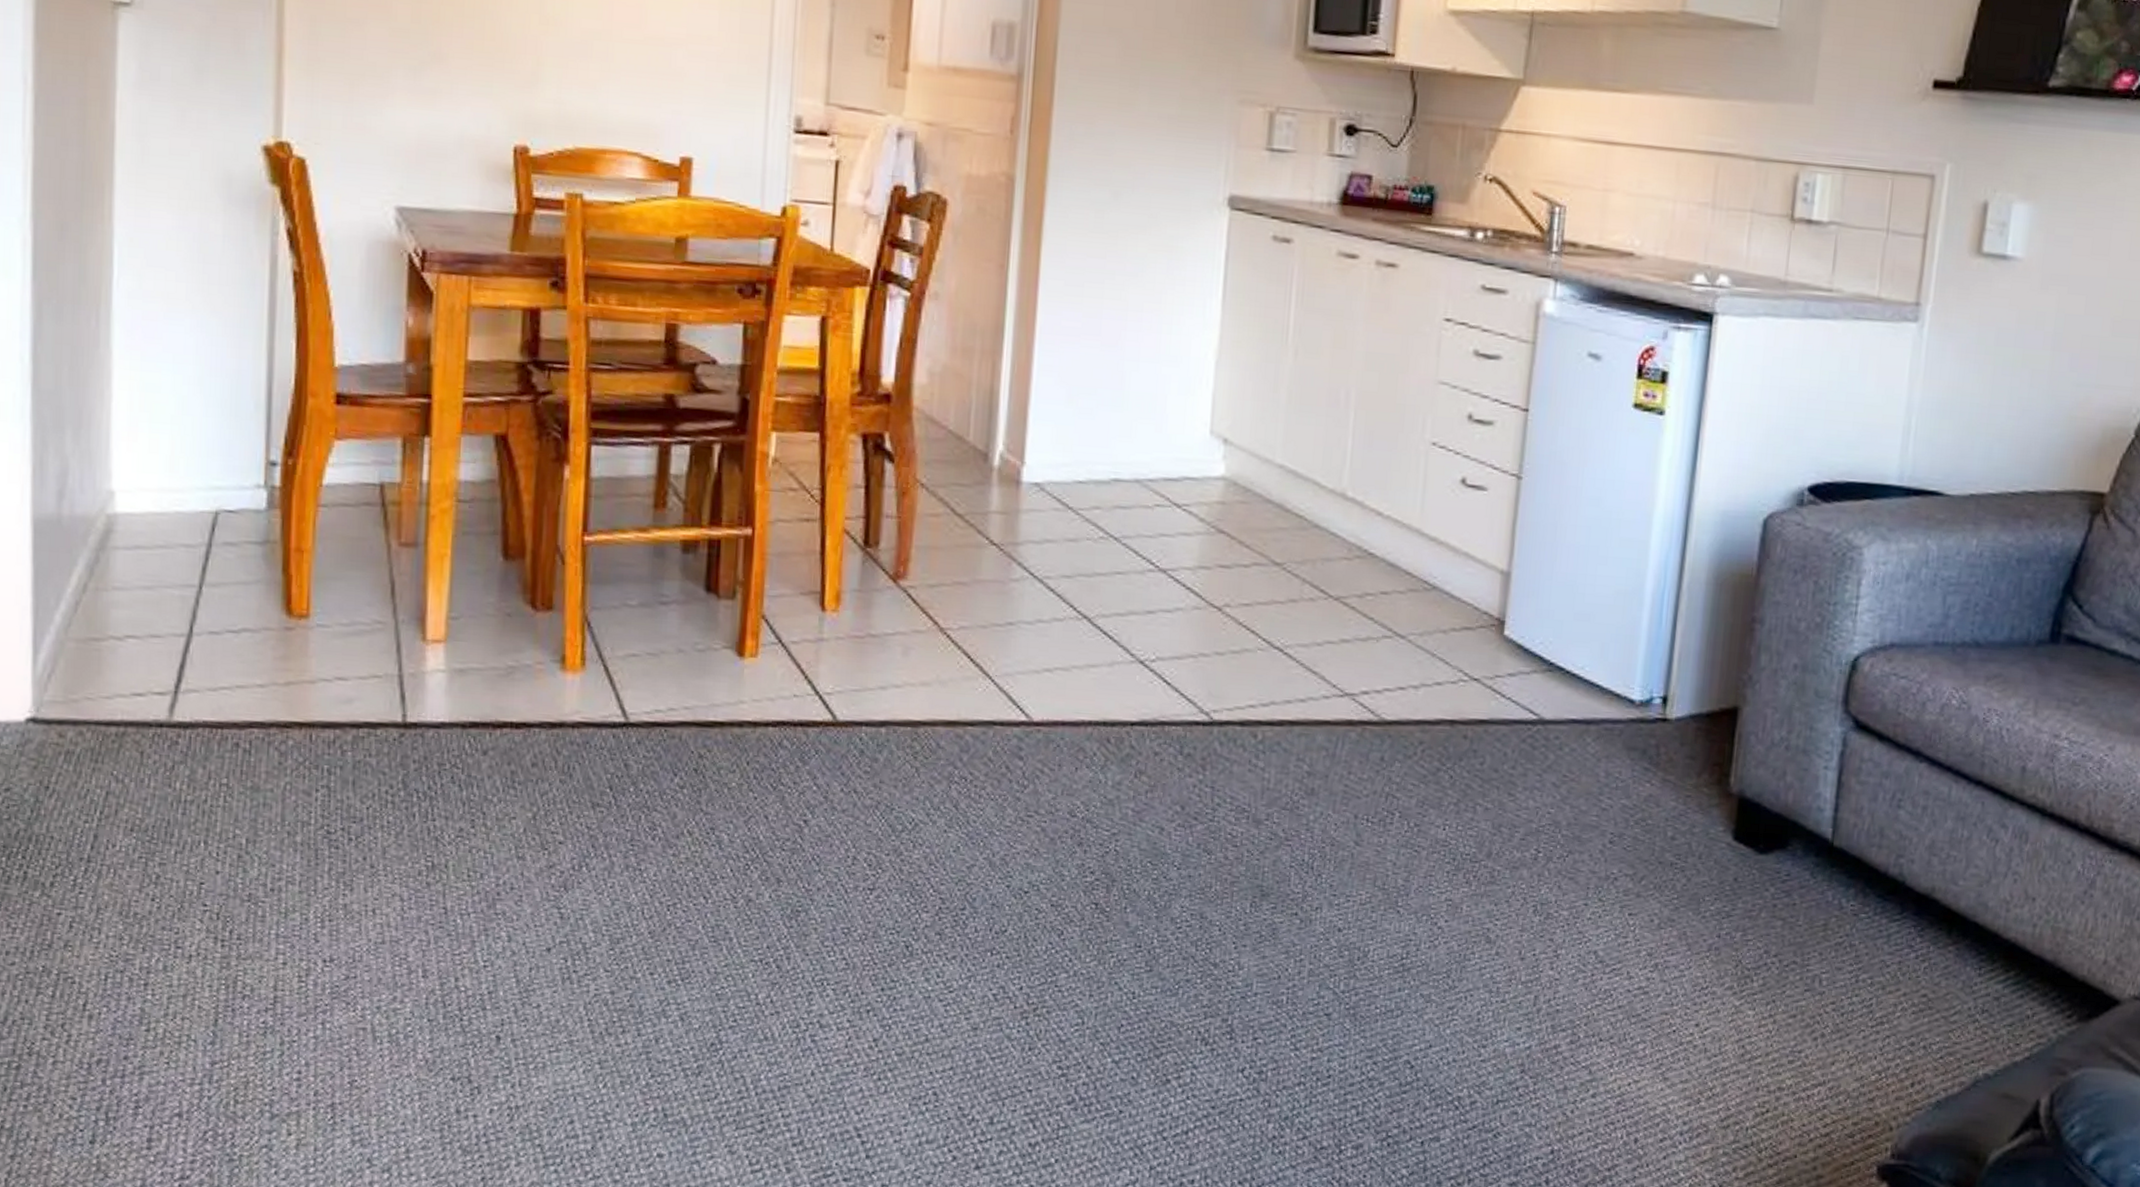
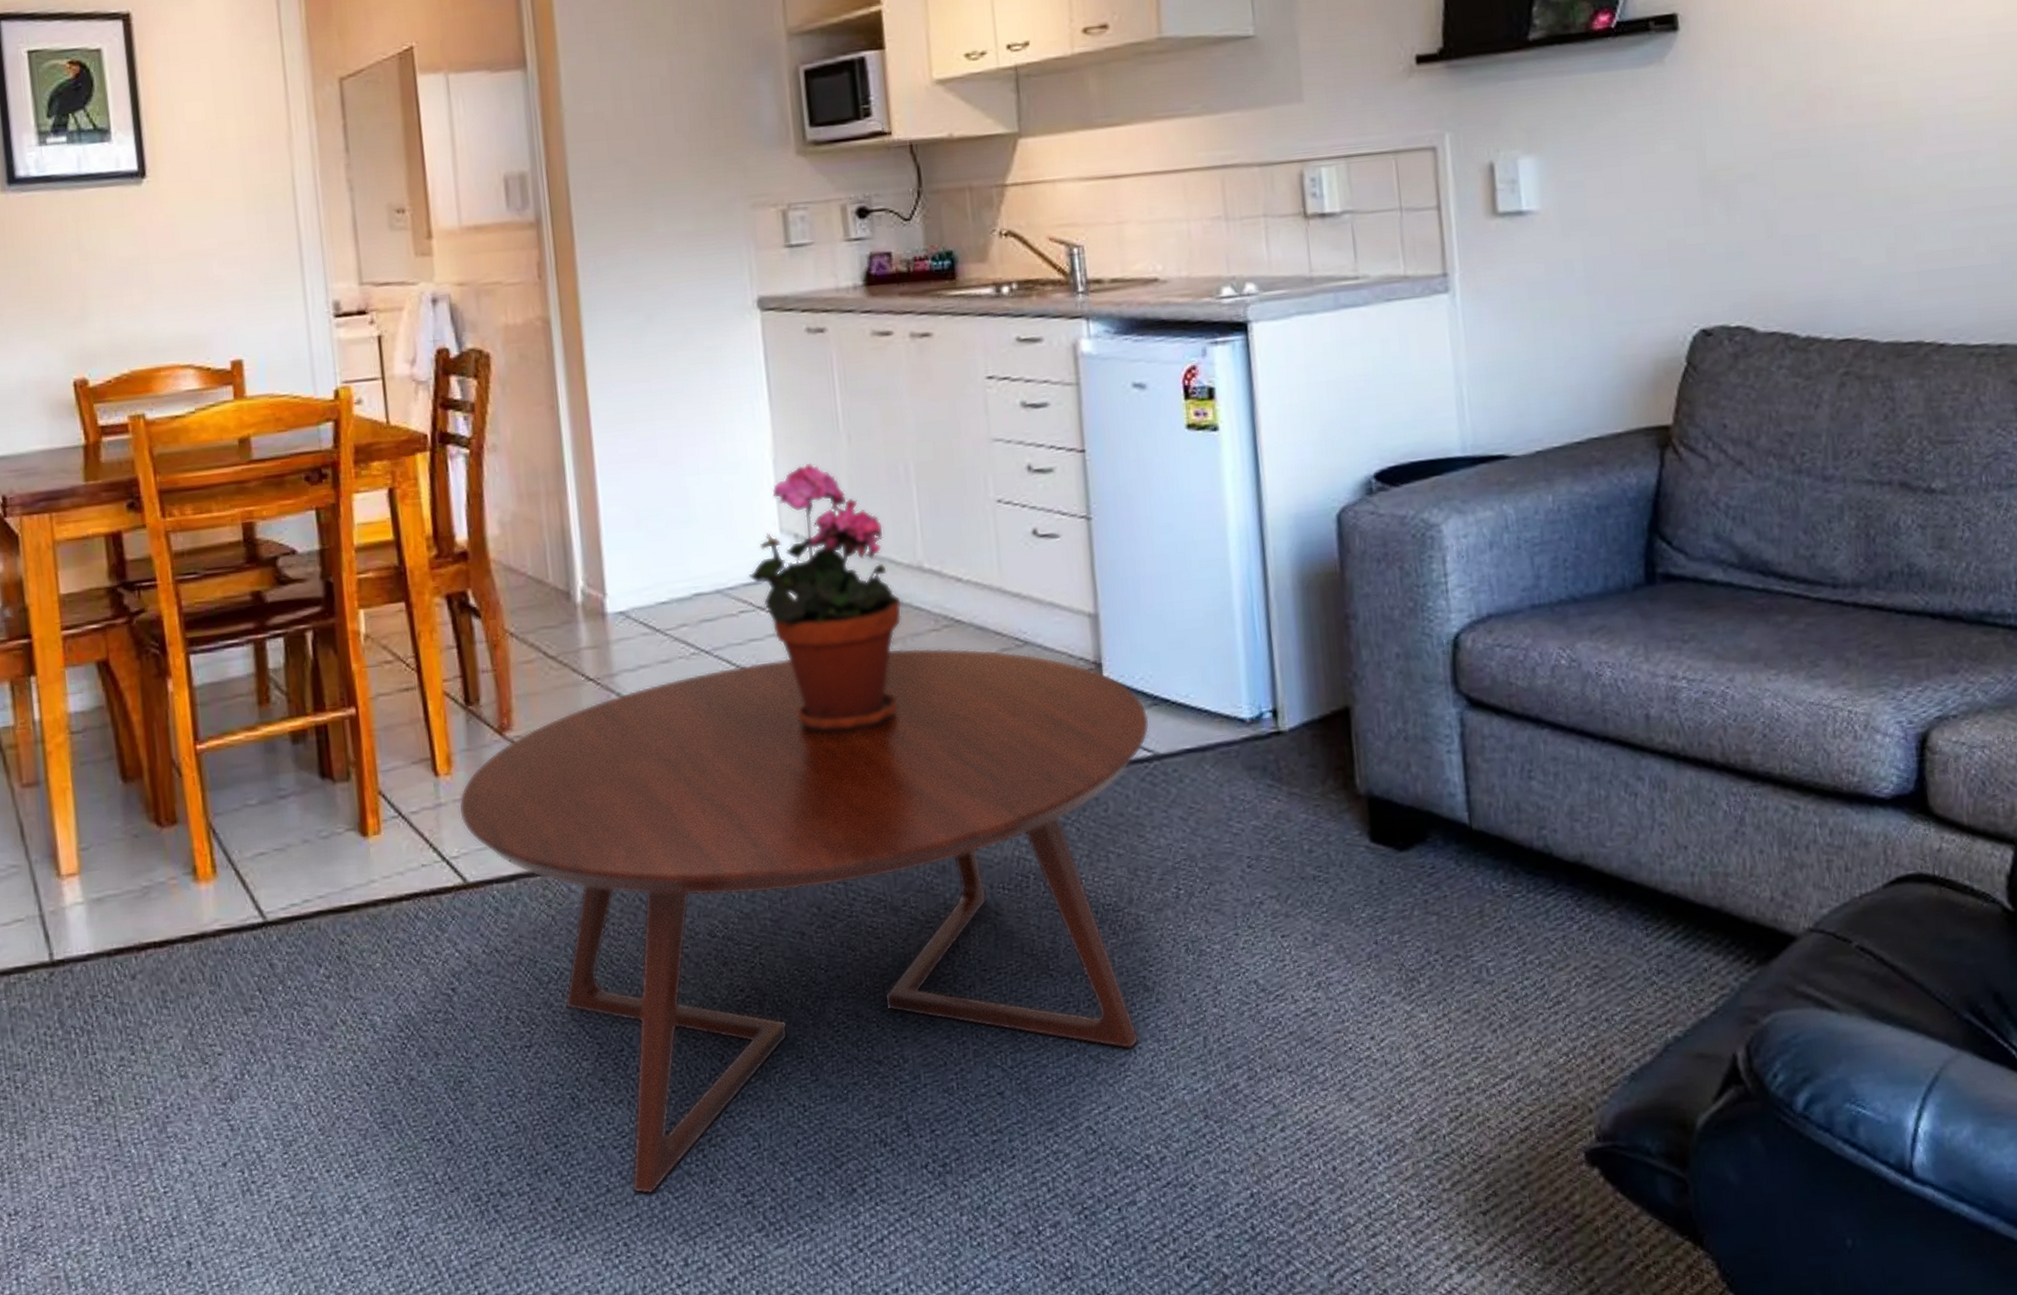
coffee table: none [839,557,1541,1051] -> present [458,648,1150,1195]
potted plant: none [1170,370,1318,643] -> present [748,462,902,734]

